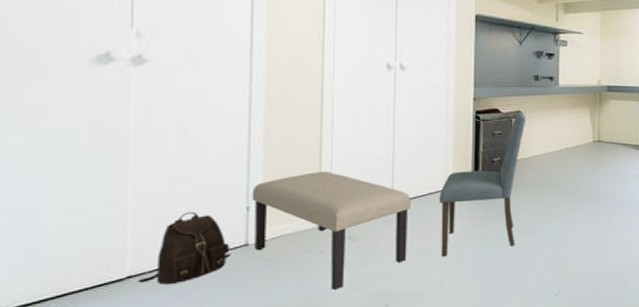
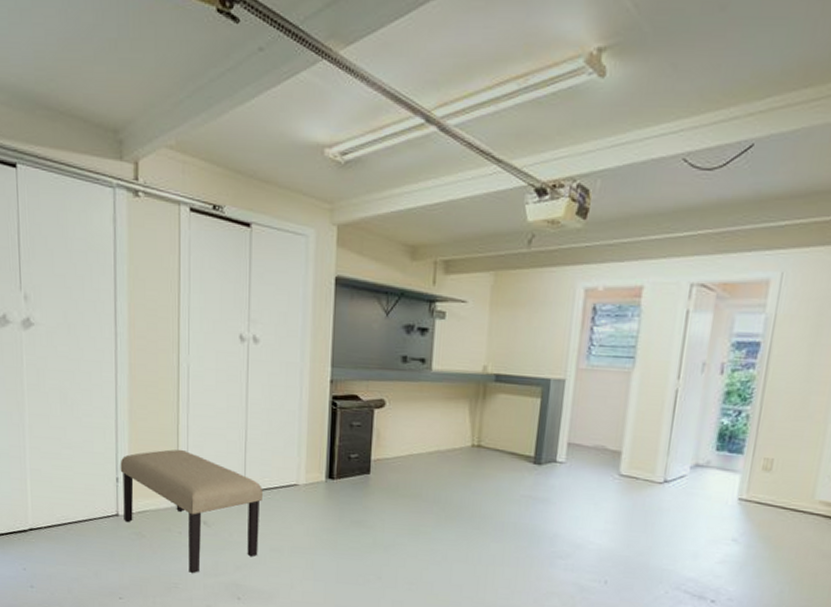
backpack: present [137,211,231,285] -> none [37,476,105,542]
dining chair: present [439,111,526,257] -> none [291,400,390,559]

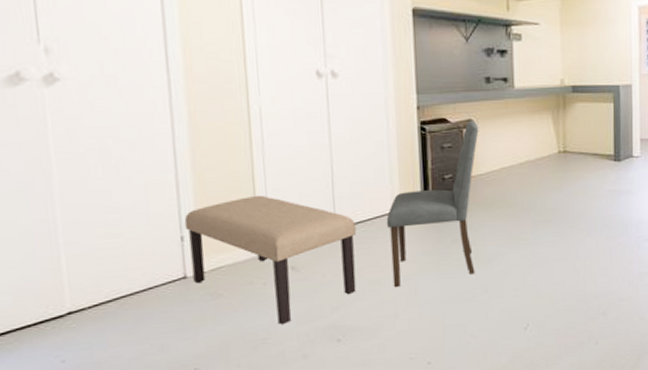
dining chair: none [291,400,390,559] -> present [386,120,479,288]

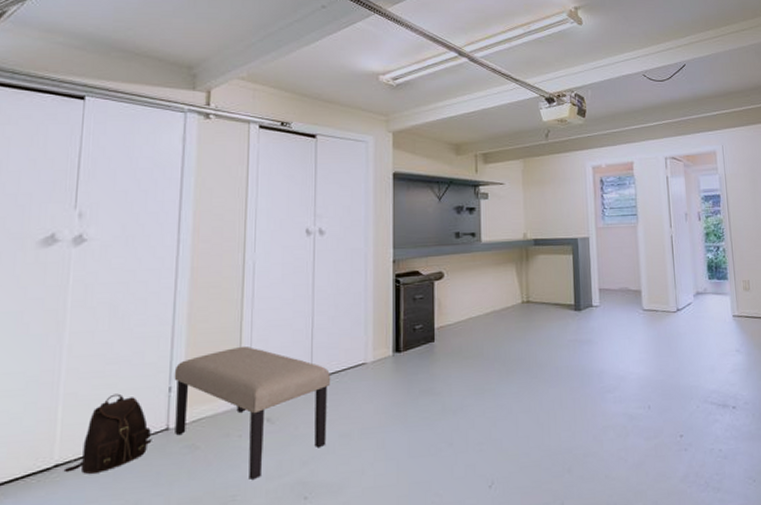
backpack: none [78,243,170,321] -> present [63,393,152,474]
dining chair: present [386,120,479,288] -> none [359,272,449,441]

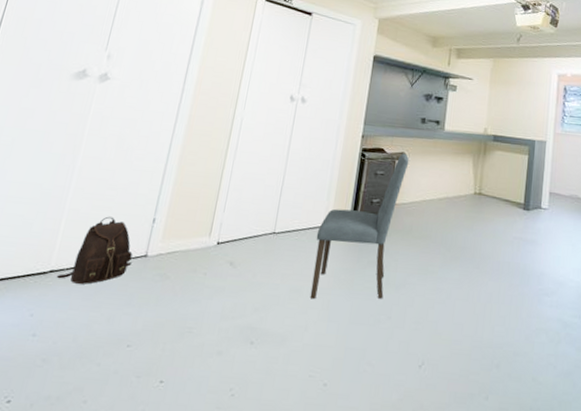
bench: present [174,346,331,481] -> none [151,192,292,317]
dining chair: none [359,272,449,441] -> present [309,153,409,300]

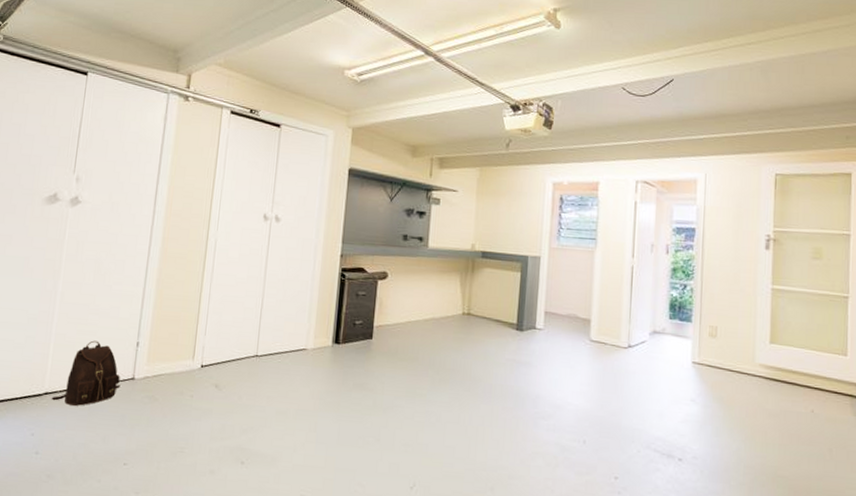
dining chair: present [309,153,409,300] -> none [296,272,392,422]

